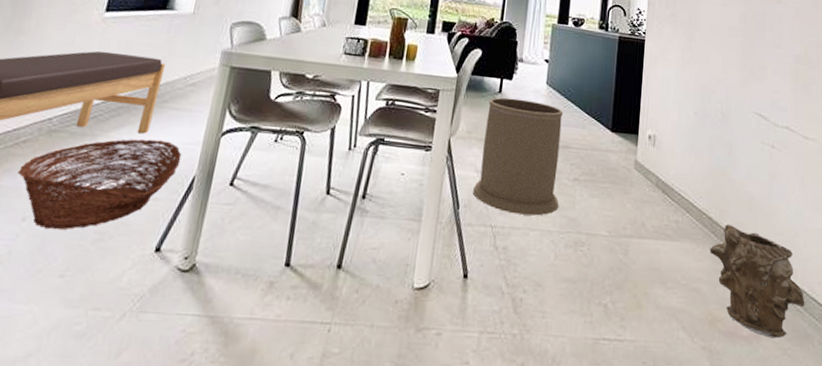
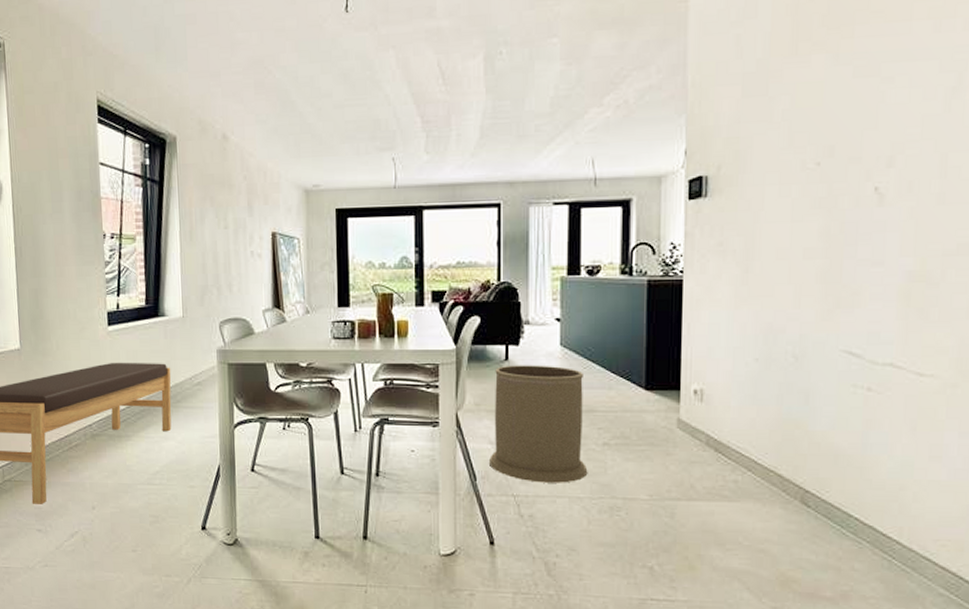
basket: present [18,139,182,230] -> none [79,436,204,515]
vase: present [710,224,805,339] -> none [780,481,913,600]

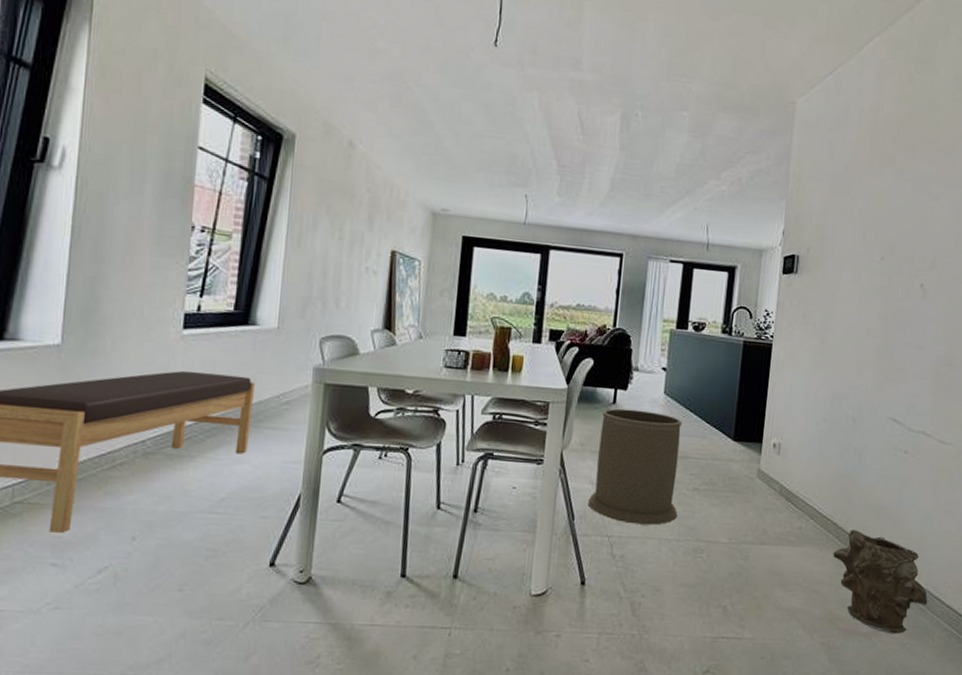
vase: none [780,481,913,600] -> present [833,530,928,634]

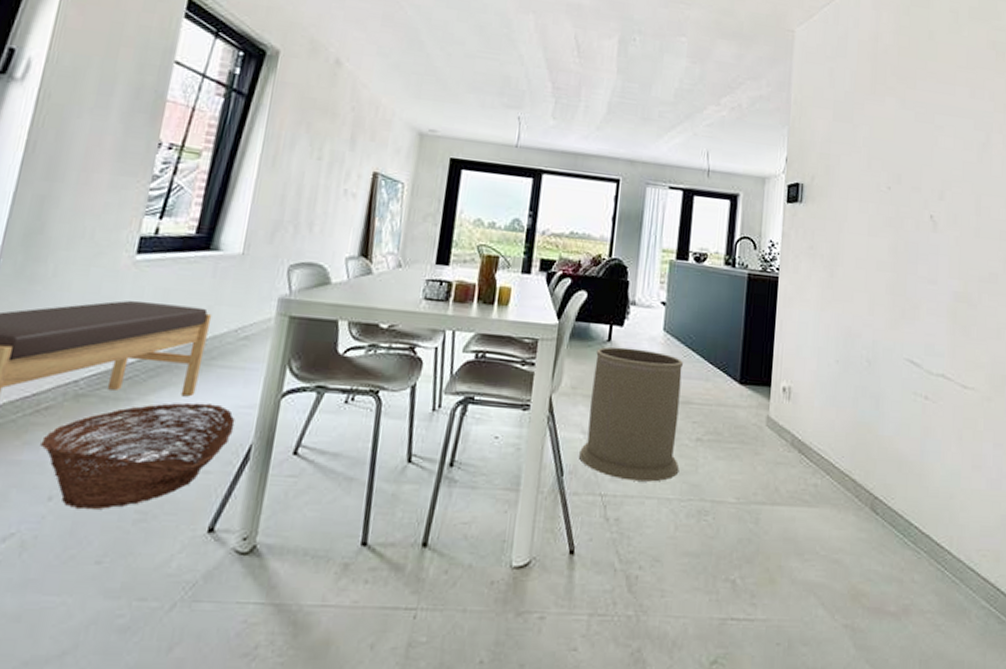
basket: none [120,459,284,548] -> present [40,403,235,510]
vase: present [833,530,928,634] -> none [853,487,961,614]

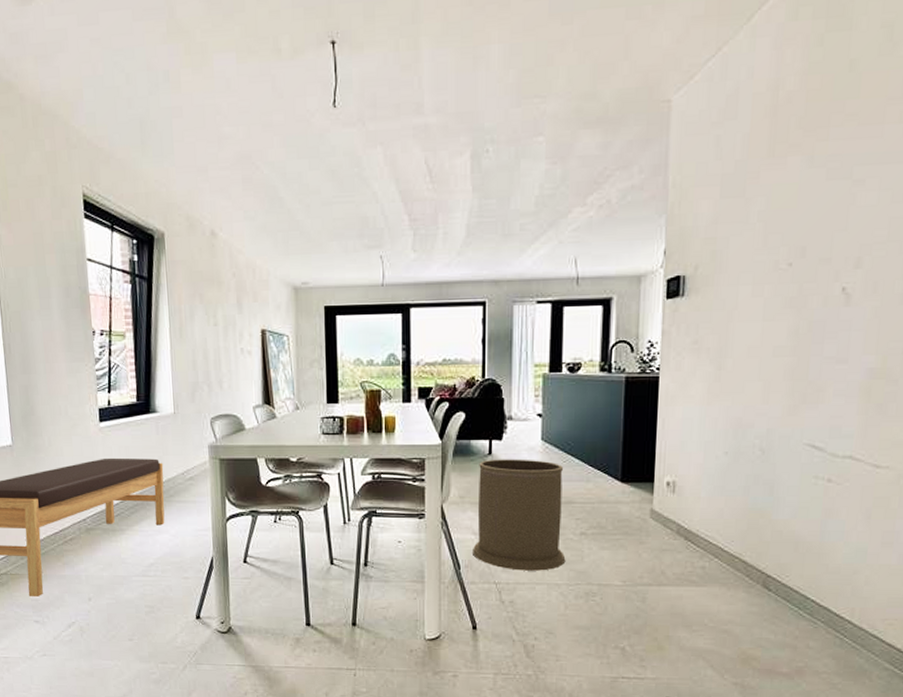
basket: present [40,403,235,510] -> none [74,529,198,606]

